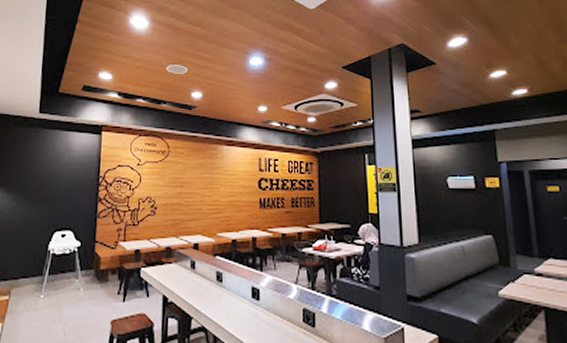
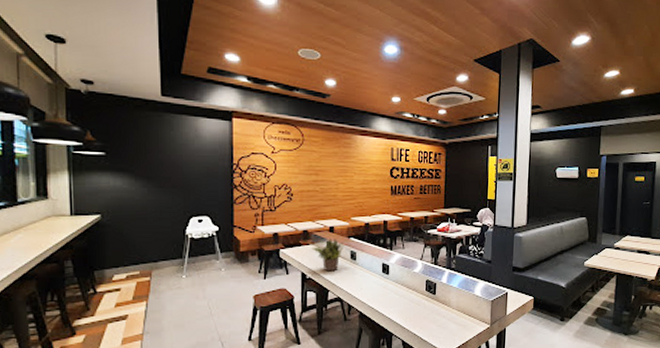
potted plant: none [174,257,210,295] -> present [312,239,344,272]

